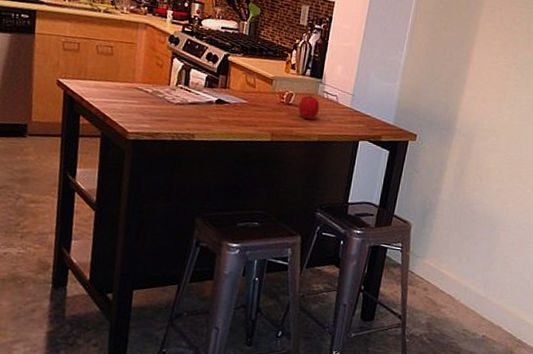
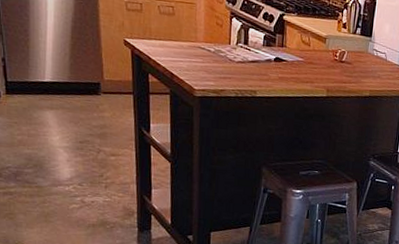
fruit: present [298,94,320,120] -> none [350,52,370,76]

